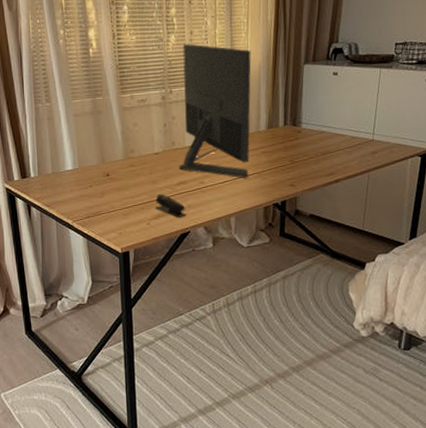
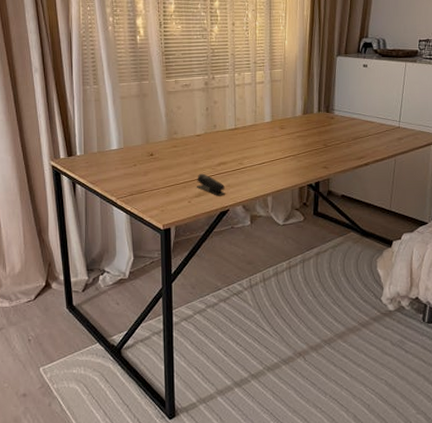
monitor: present [178,44,251,178] -> none [219,34,289,160]

